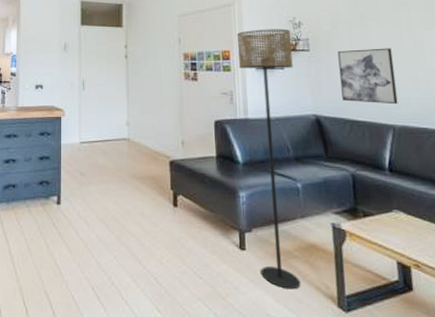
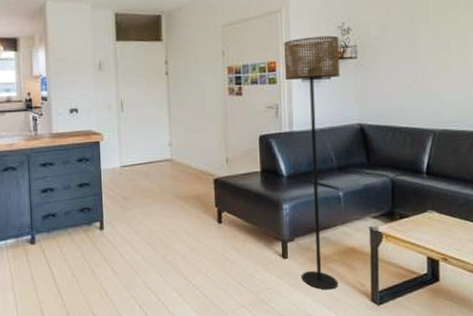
wall art: present [337,48,398,105] -> none [385,51,440,109]

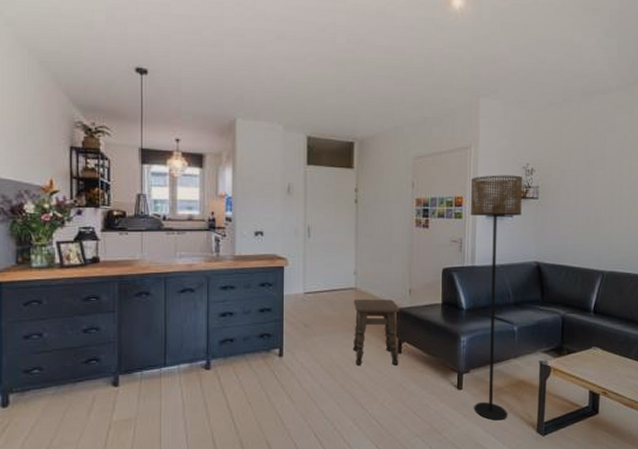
side table: none [169,169,220,236] -> present [352,299,400,366]

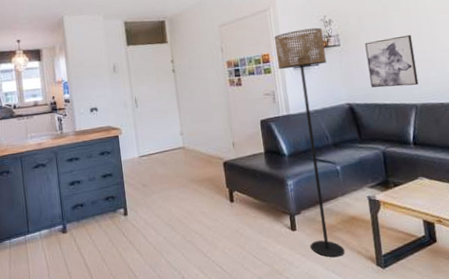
side table: present [352,299,400,366] -> none [183,153,233,217]
wall art: none [562,197,611,252] -> present [365,35,419,88]

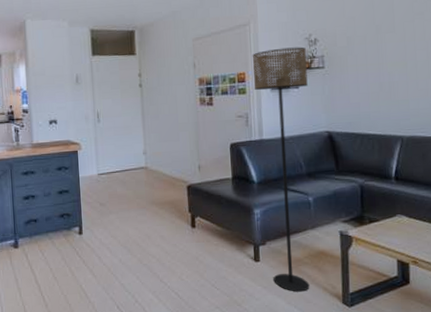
wall art: present [365,35,419,88] -> none [352,60,408,116]

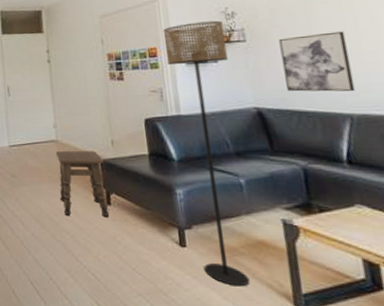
side table: none [144,176,194,240] -> present [55,151,110,218]
wall art: none [352,60,408,116] -> present [279,31,355,92]

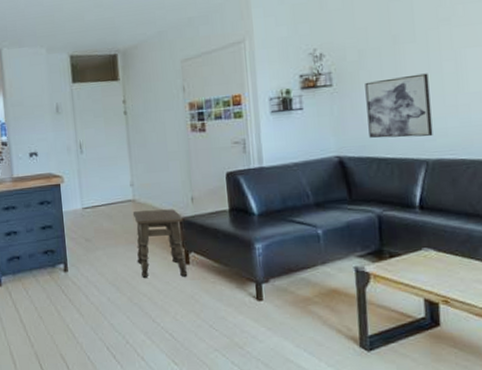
floor lamp: present [162,20,250,287] -> none [248,63,321,334]

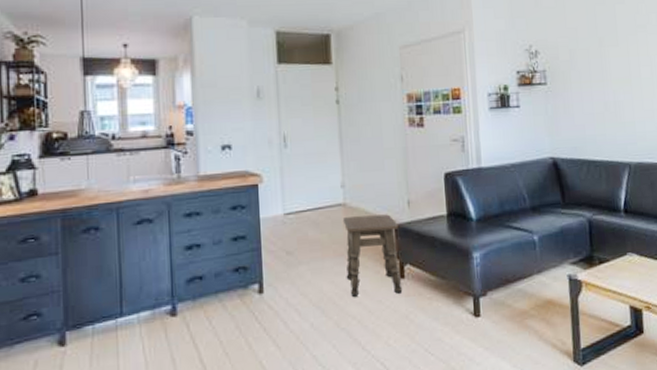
wall art: present [365,73,433,138] -> none [575,77,634,140]

